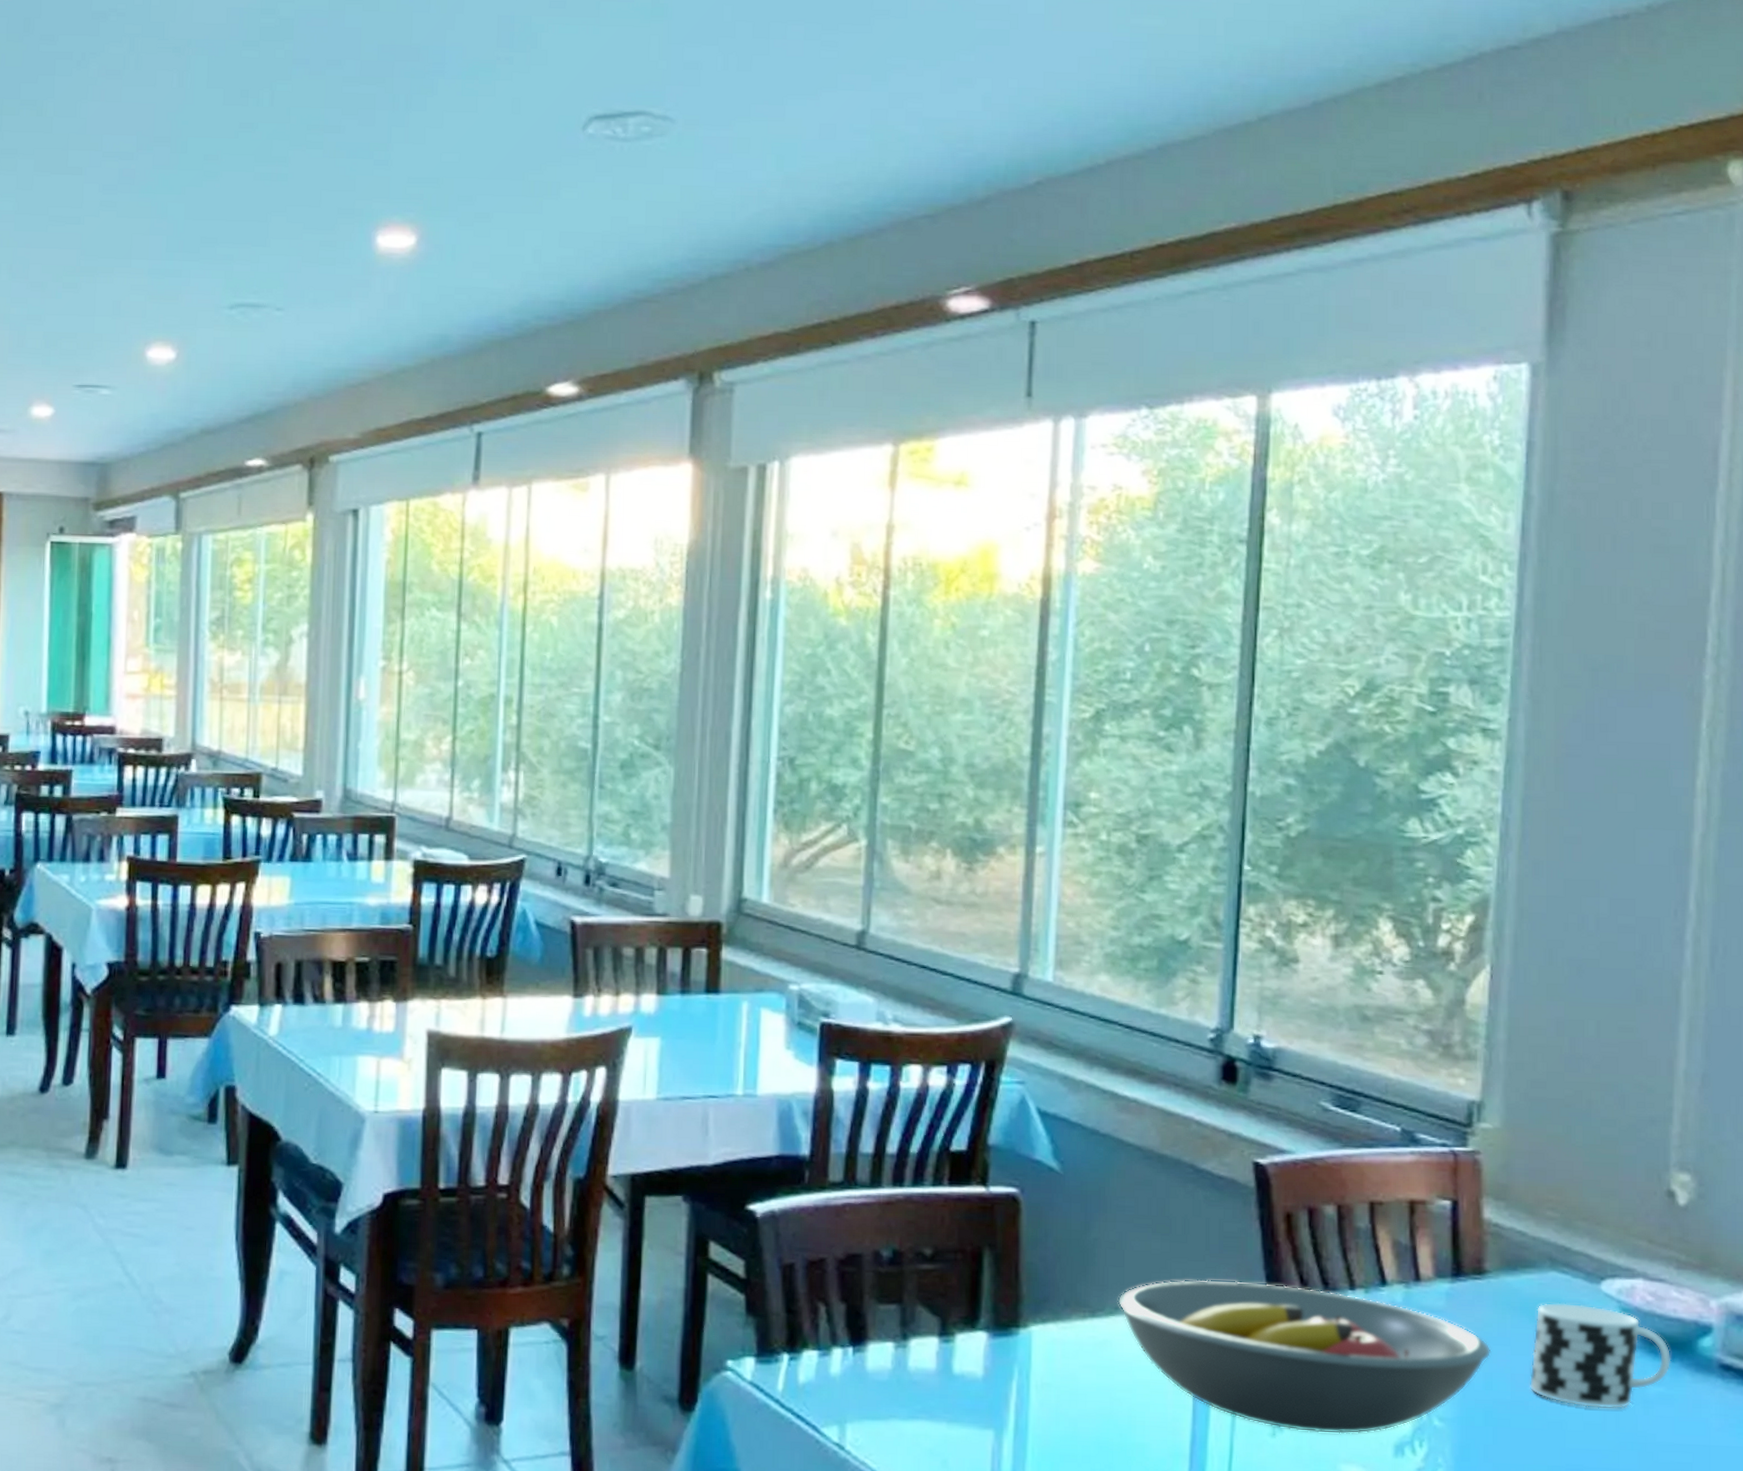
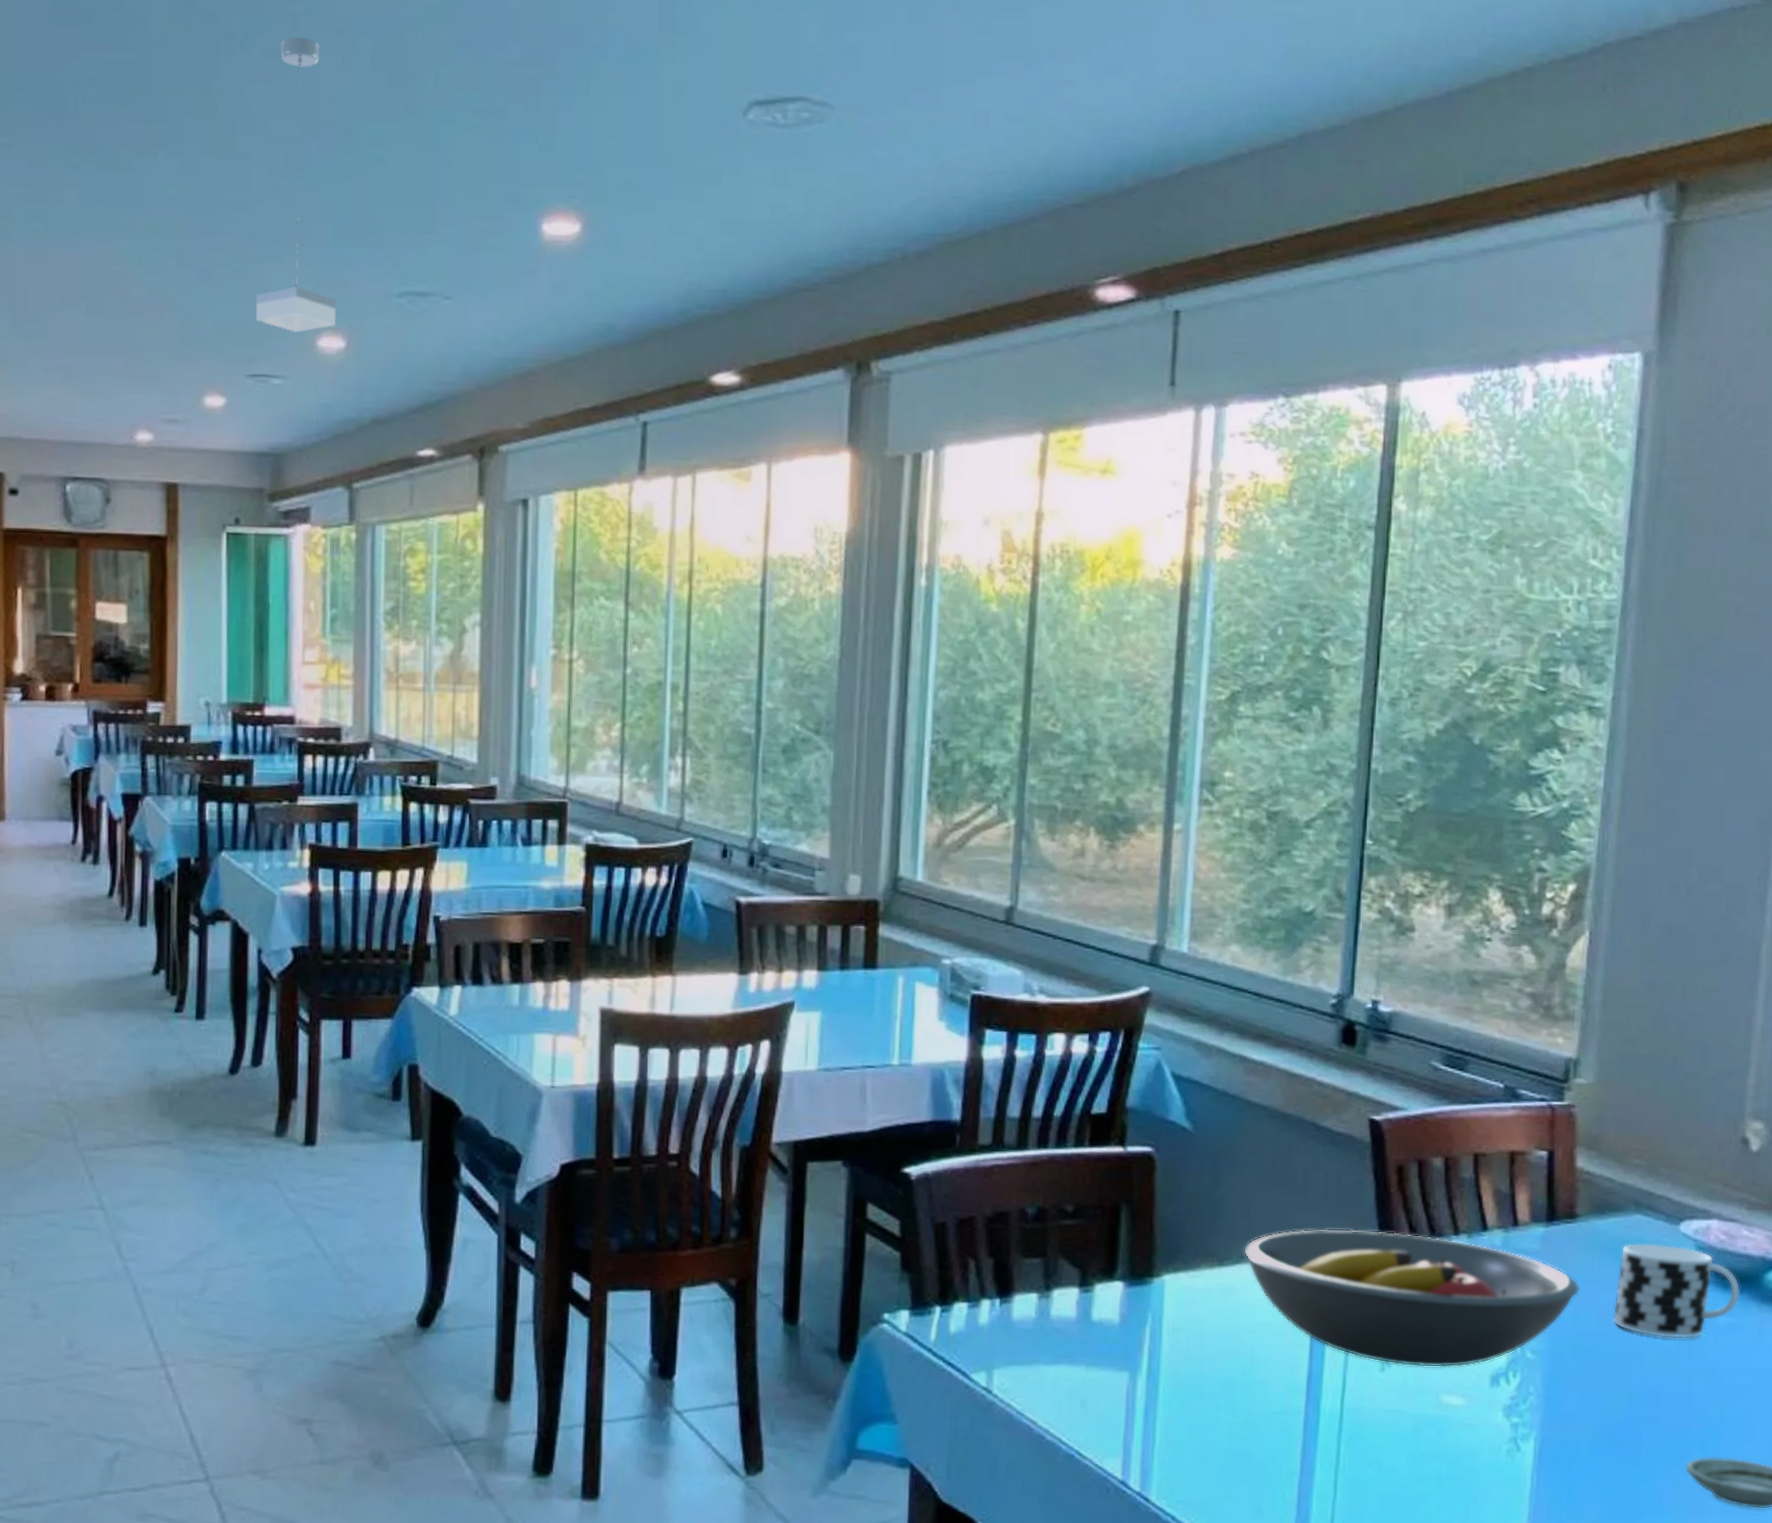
pendant lamp: none [86,57,166,344] -> present [256,37,336,333]

